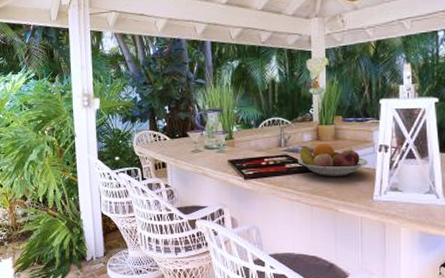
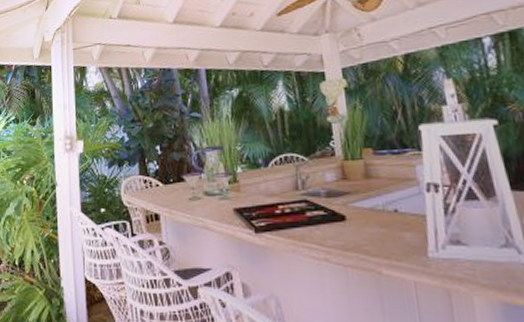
fruit bowl: present [298,143,368,176] -> none [322,183,414,227]

